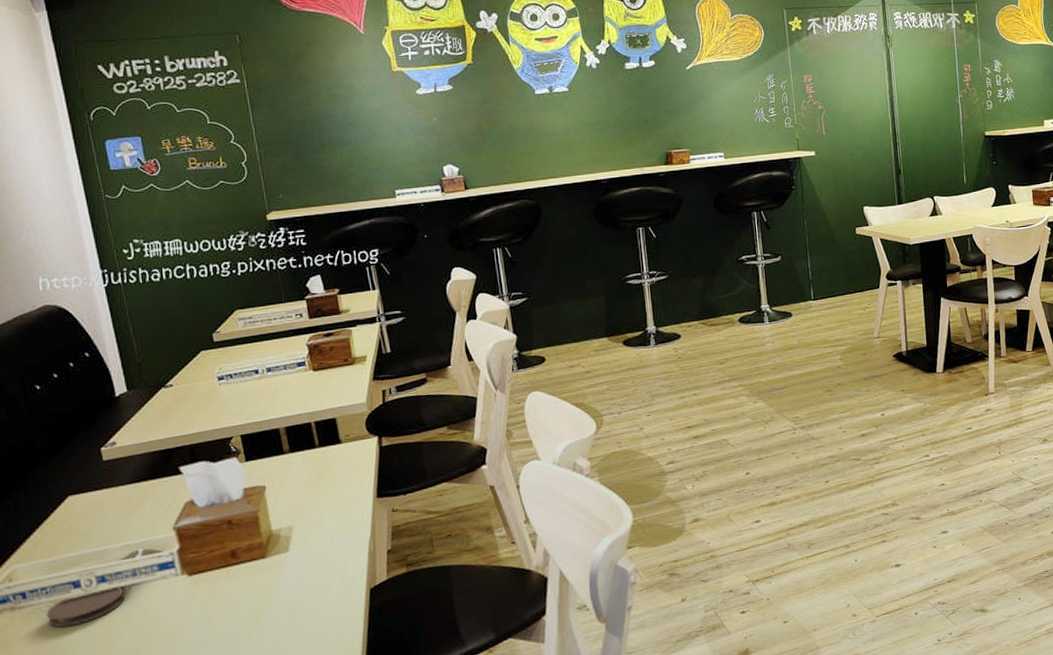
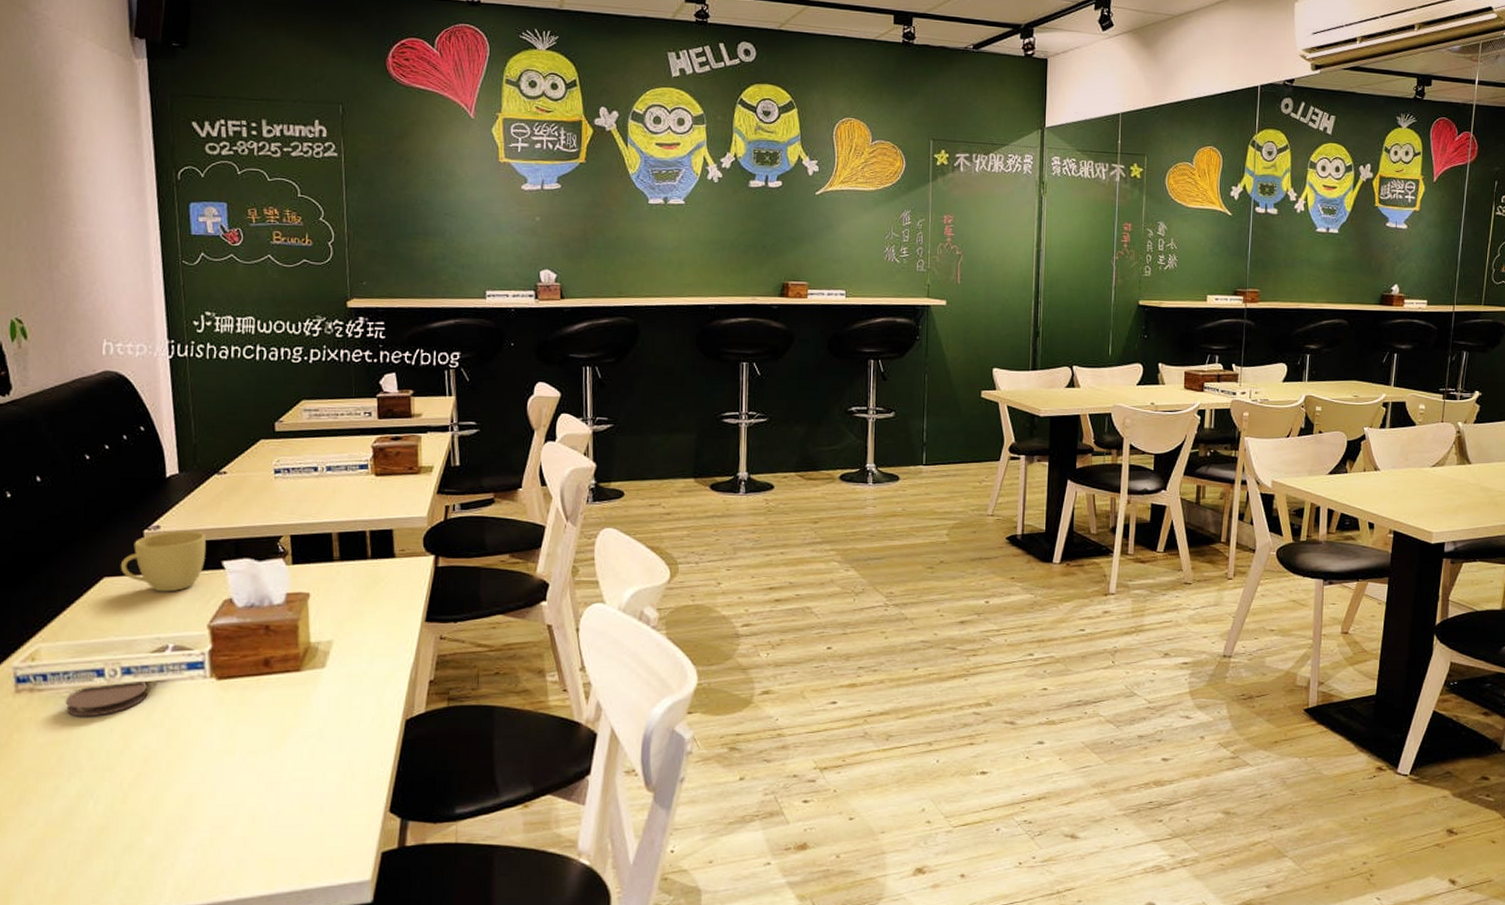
cup: none [82,442,163,503] -> present [120,530,206,592]

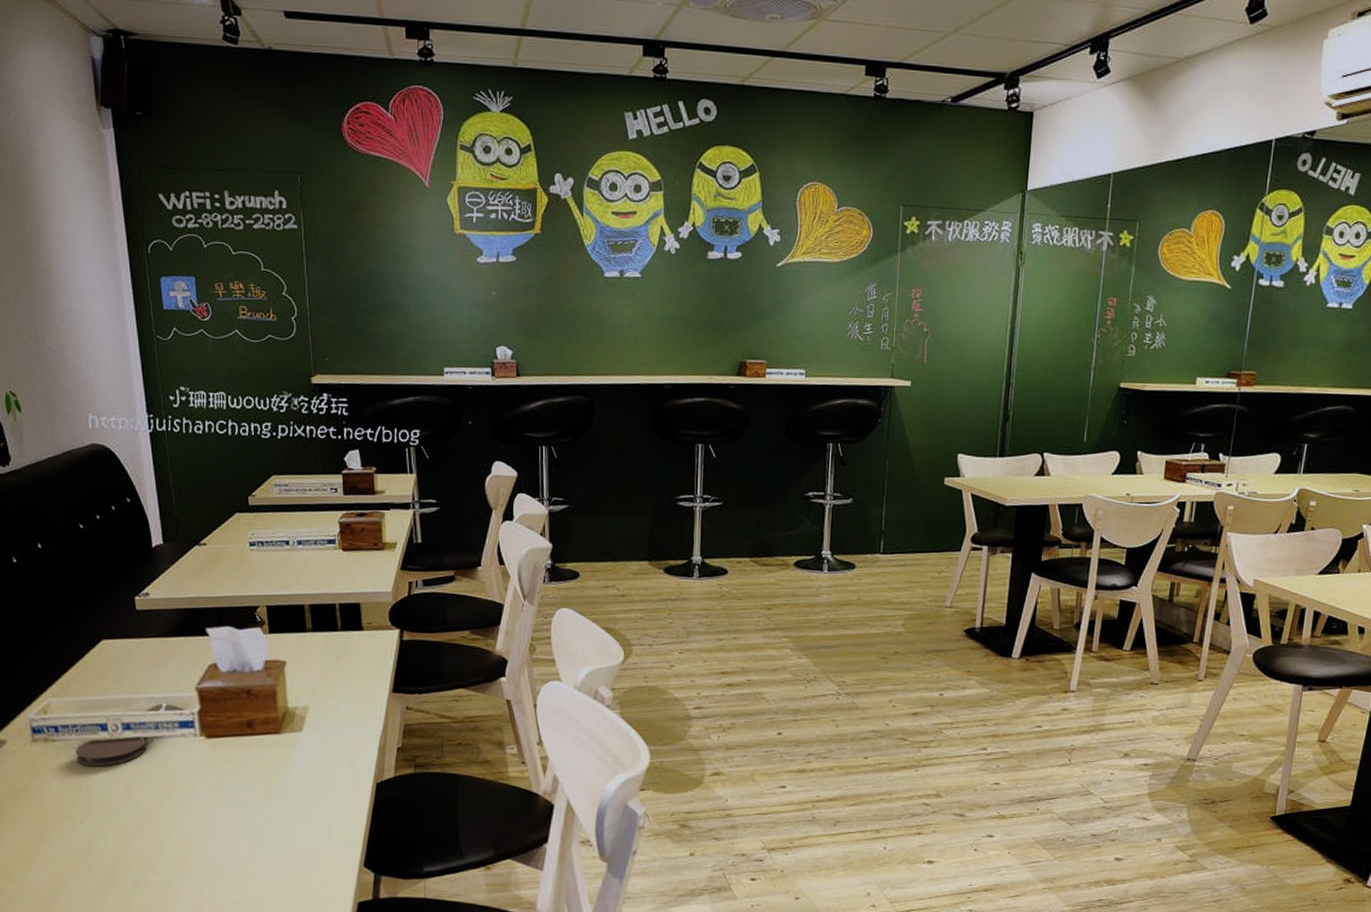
cup: present [120,530,206,592] -> none [116,598,190,656]

